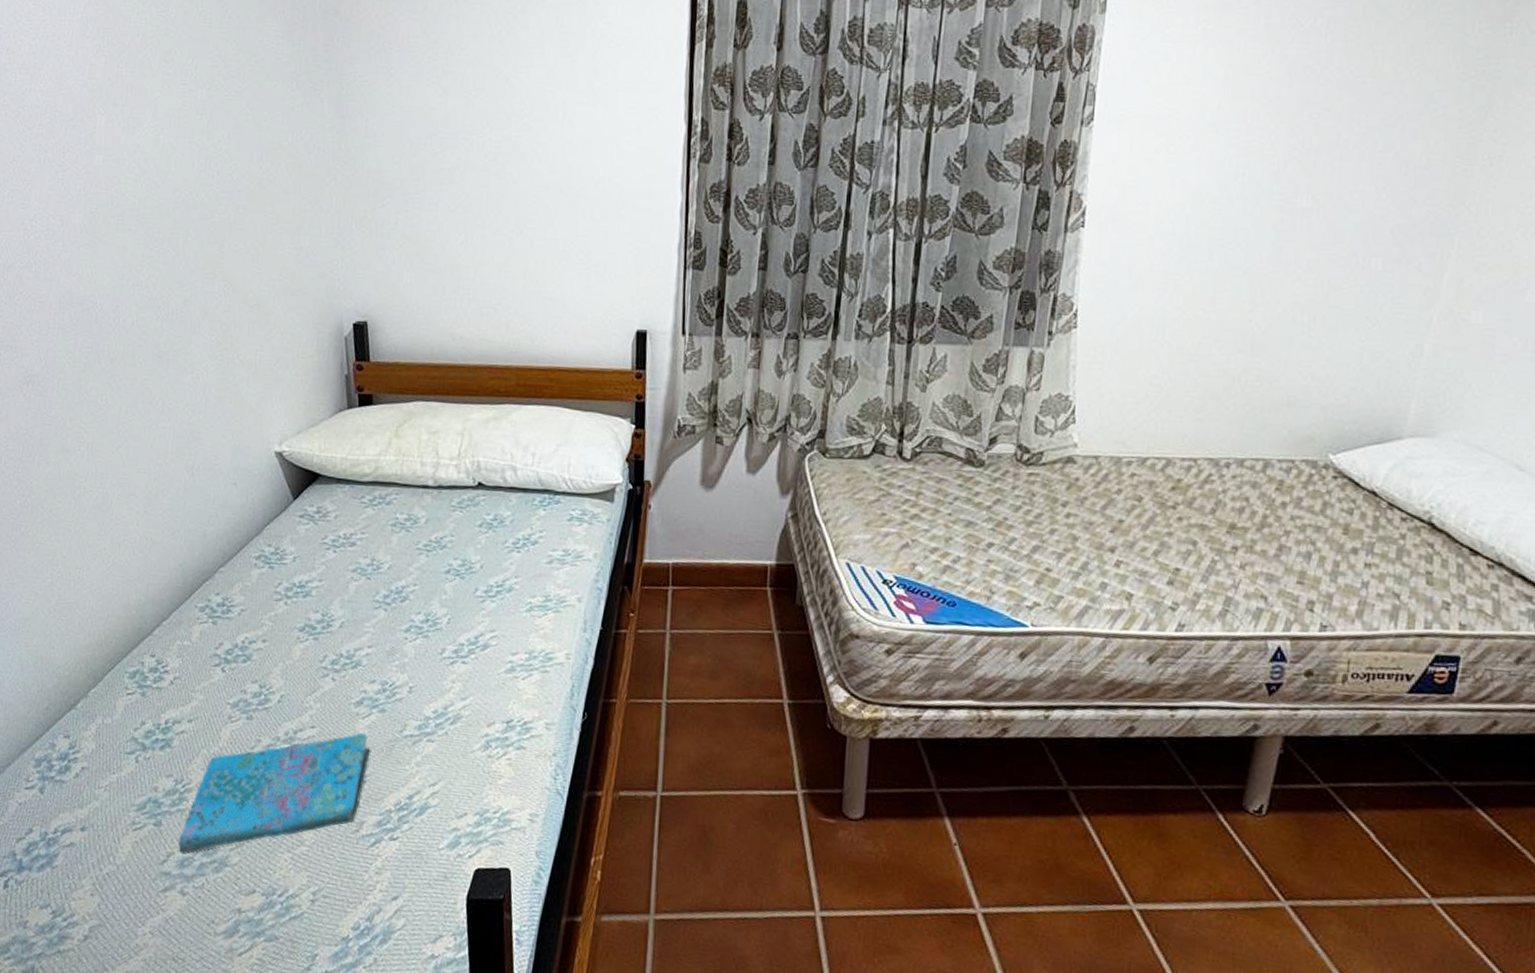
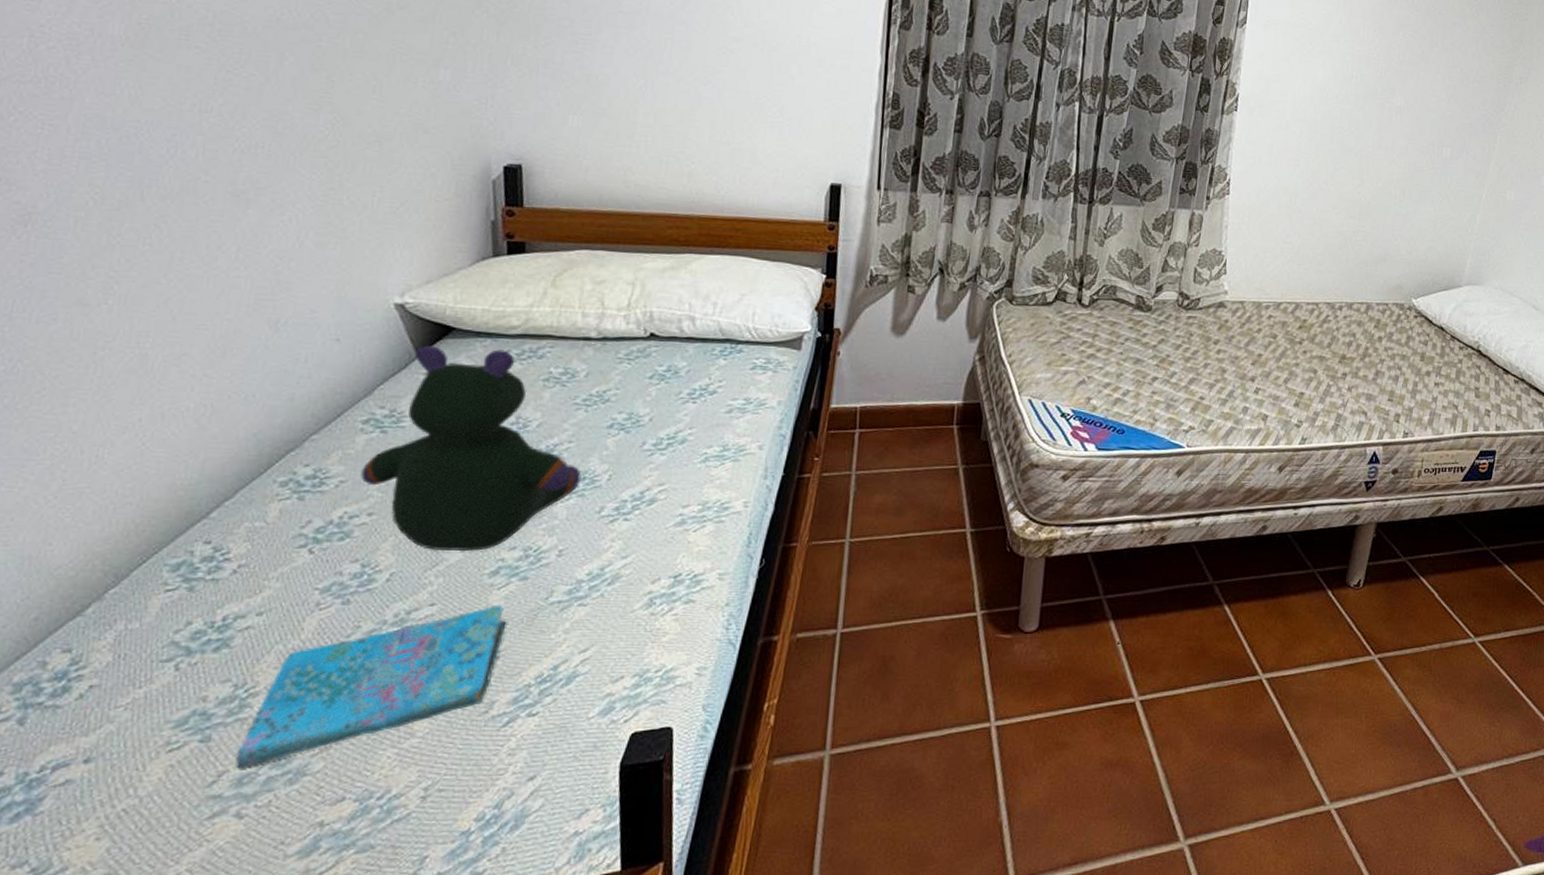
stuffed bear: none [256,490,426,681] -> present [361,345,582,551]

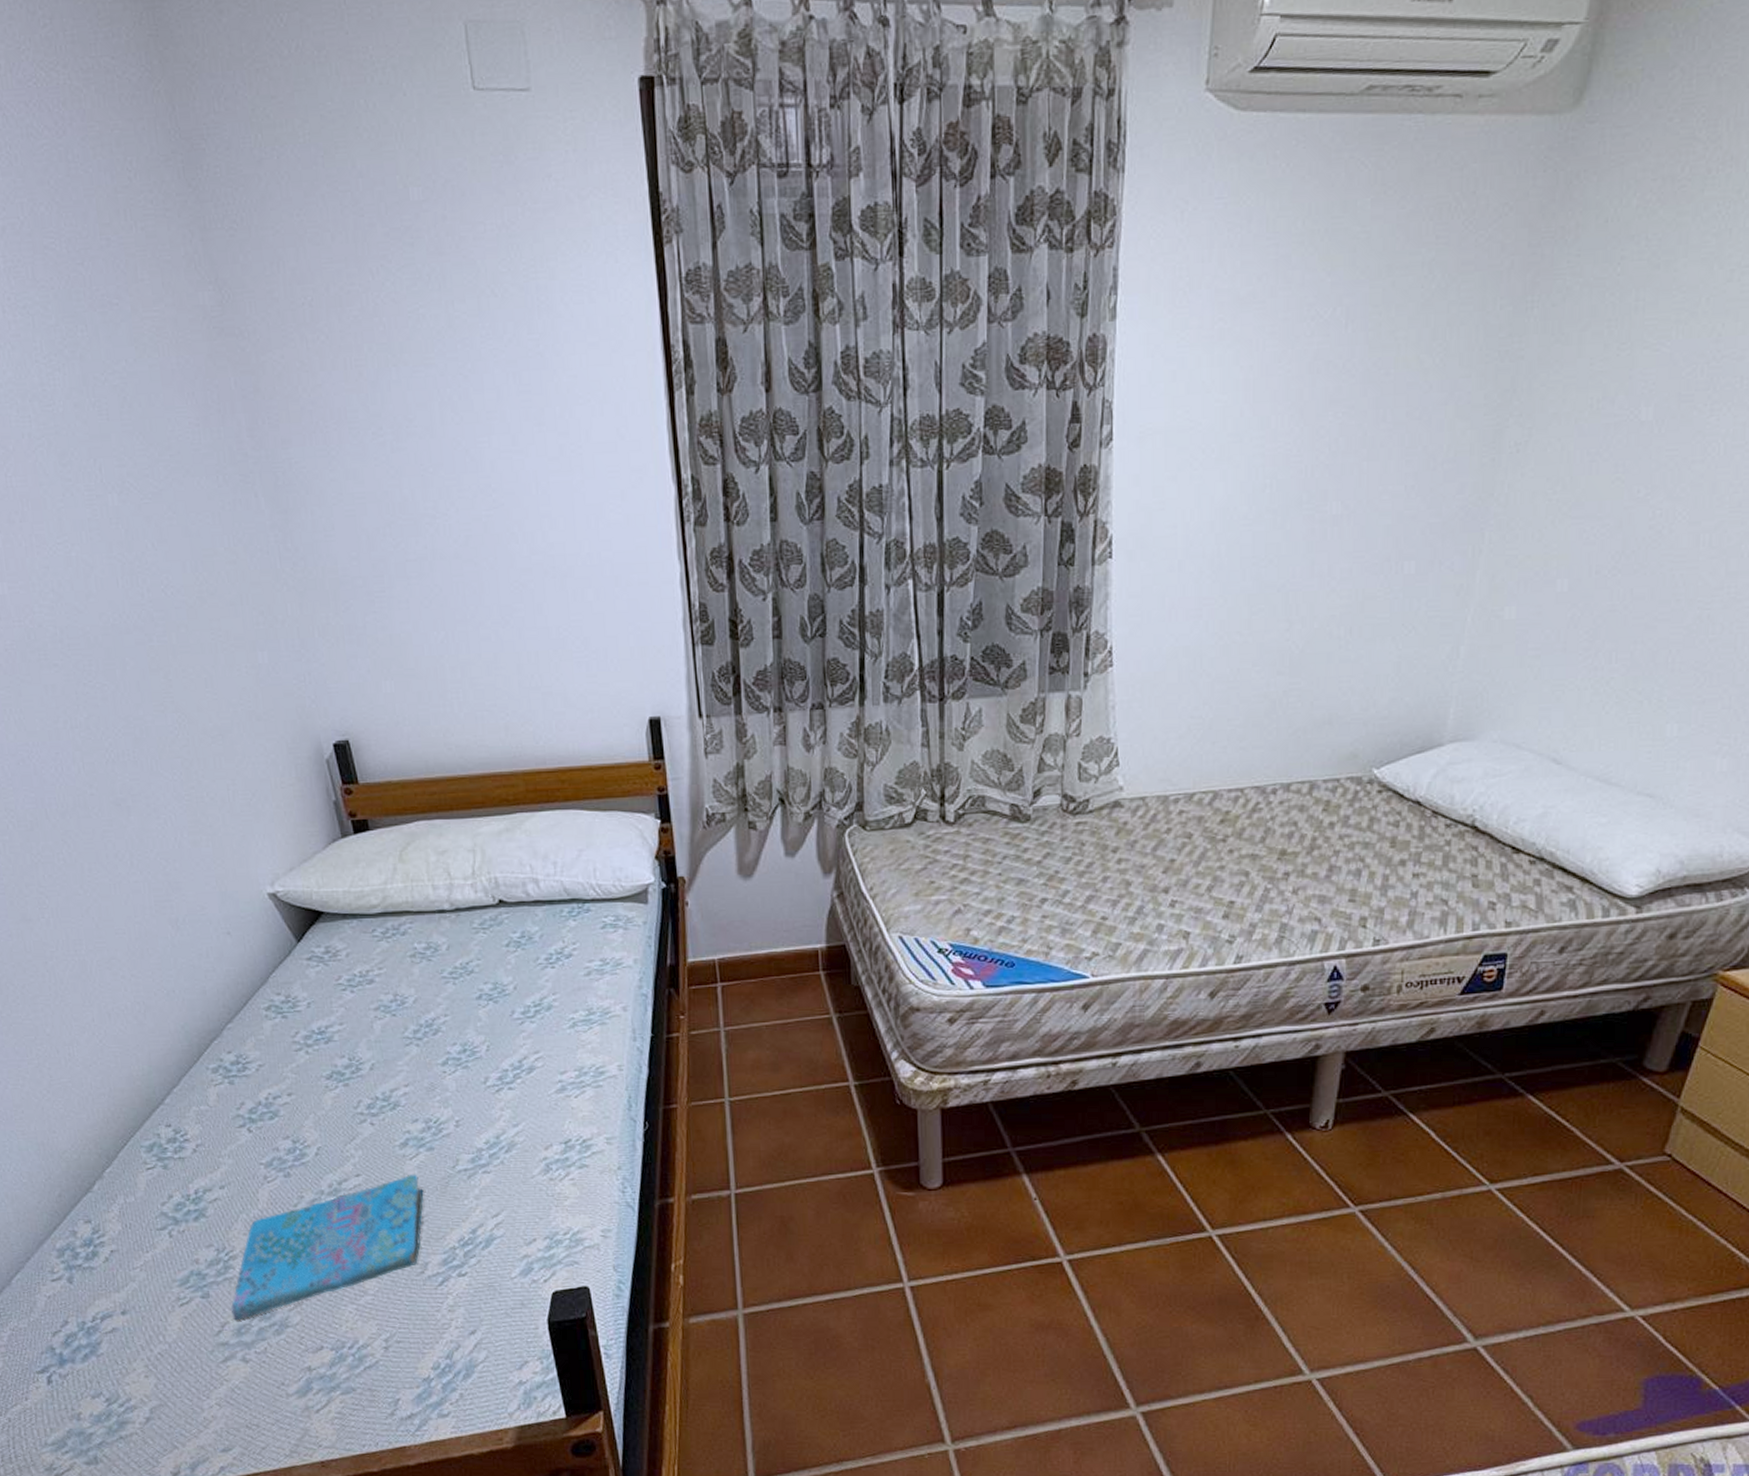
stuffed bear: present [361,345,582,551] -> none [274,929,463,1125]

